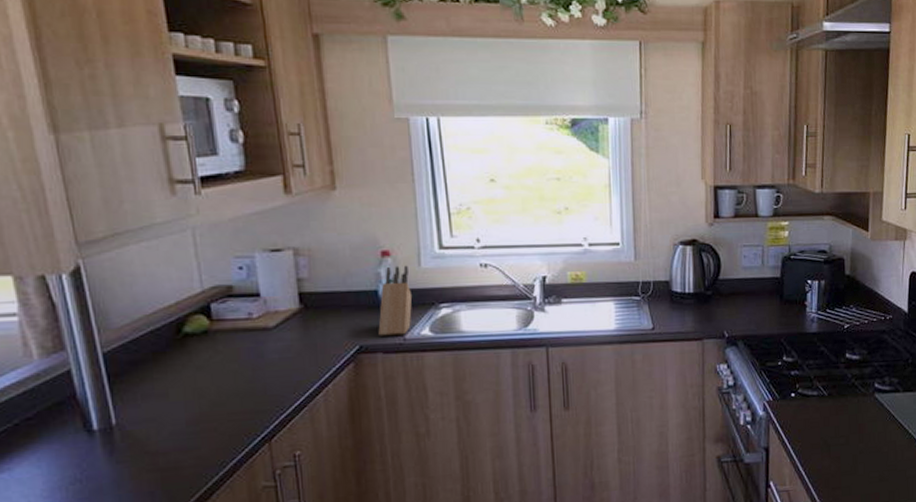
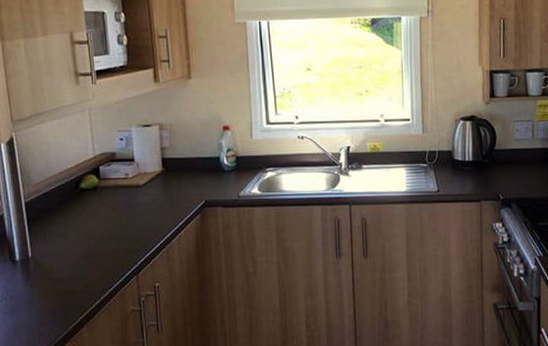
knife block: present [378,265,413,336] -> none [219,137,246,193]

